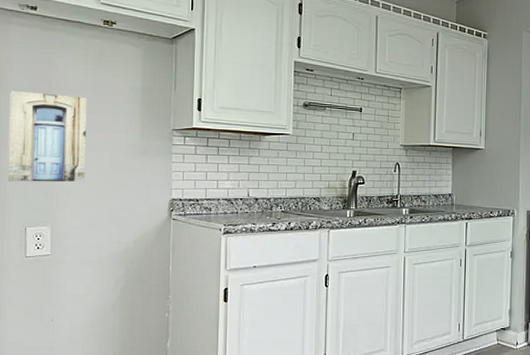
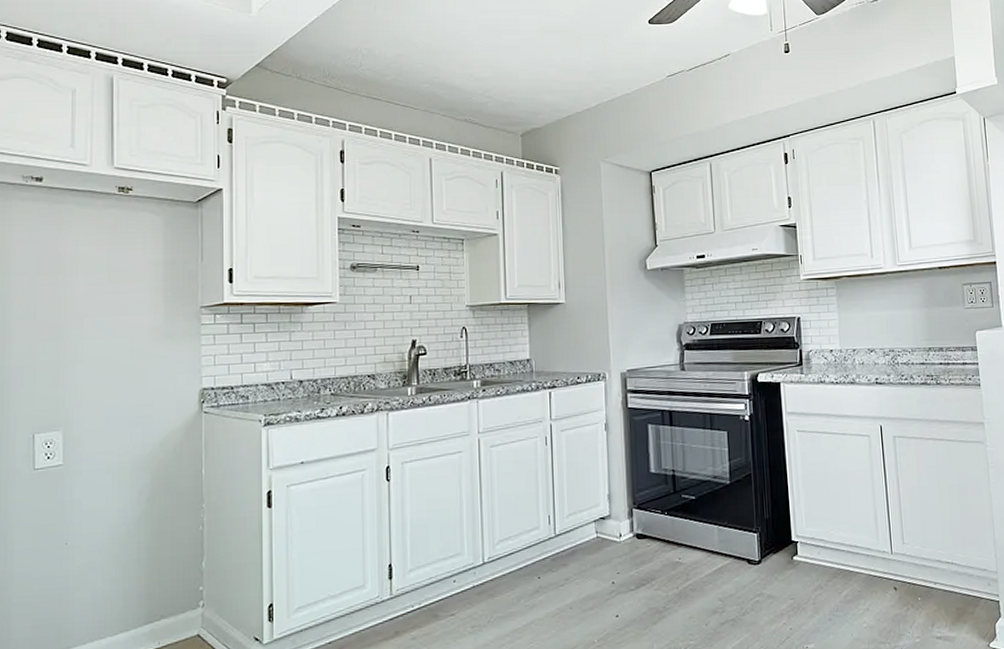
wall art: present [7,90,87,182] -> none [11,274,102,381]

